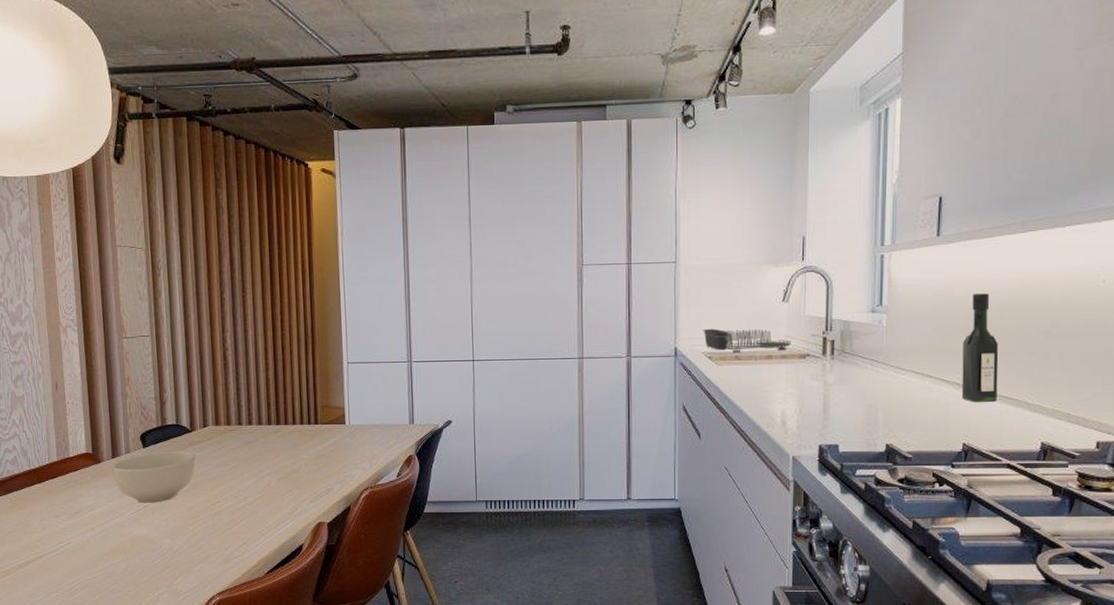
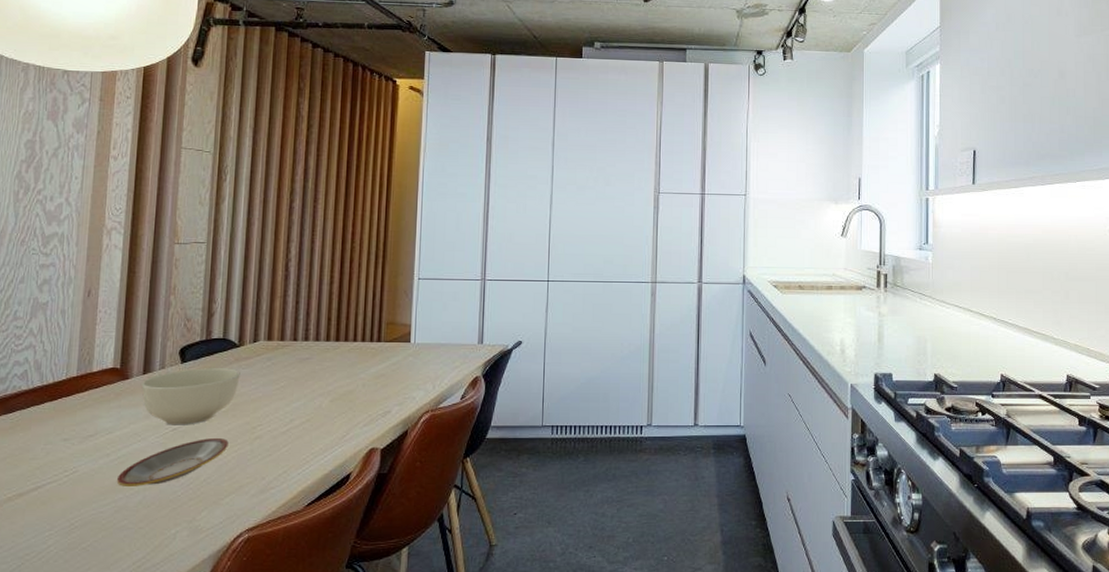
plate: none [103,513,193,556] -> present [116,437,229,486]
dish rack: present [703,328,792,353] -> none [769,258,850,283]
bottle: present [961,293,999,403] -> none [997,237,1028,337]

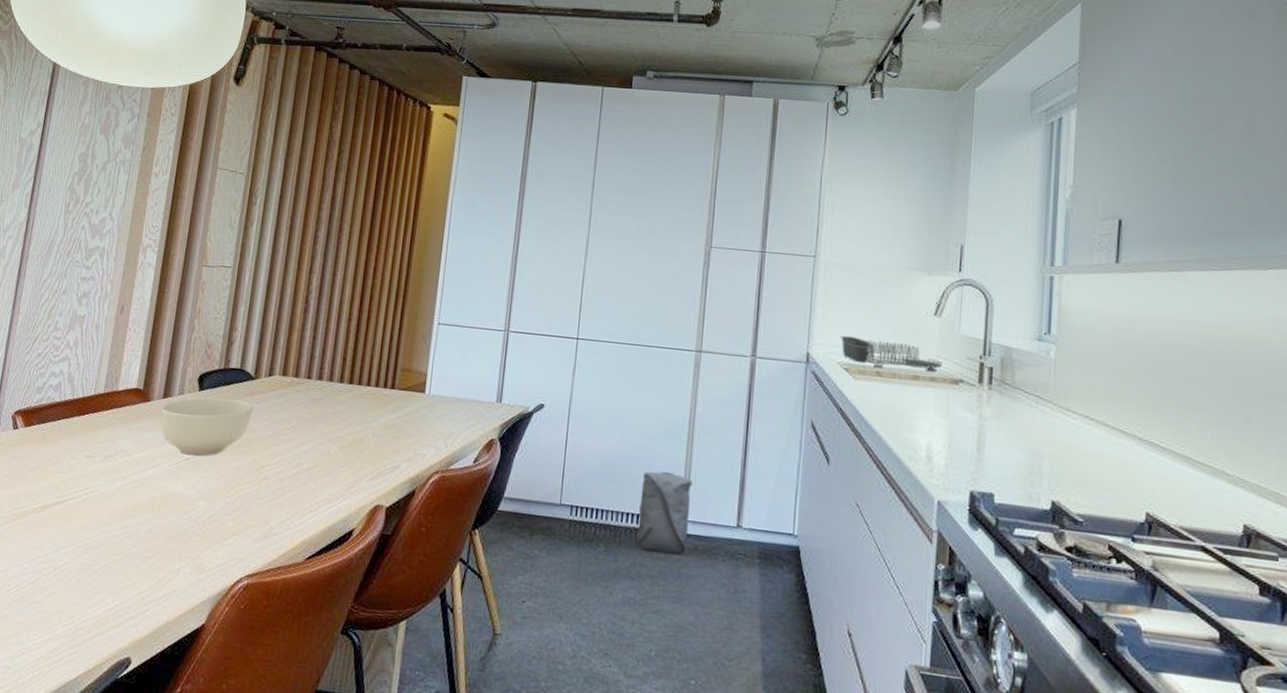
plate: present [116,437,229,486] -> none [130,472,237,515]
backpack: none [607,387,658,457] -> present [633,471,693,556]
dish rack: none [769,258,850,283] -> present [840,335,943,372]

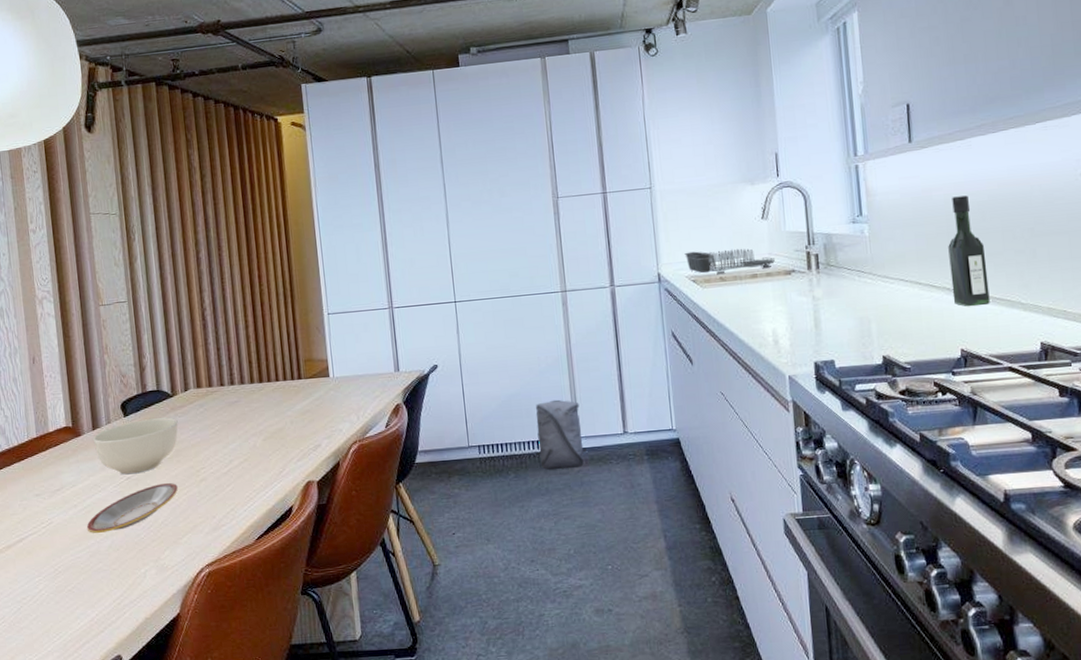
plate: none [130,472,237,515] -> present [86,482,178,533]
bottle: none [1144,334,1189,467] -> present [948,195,990,307]

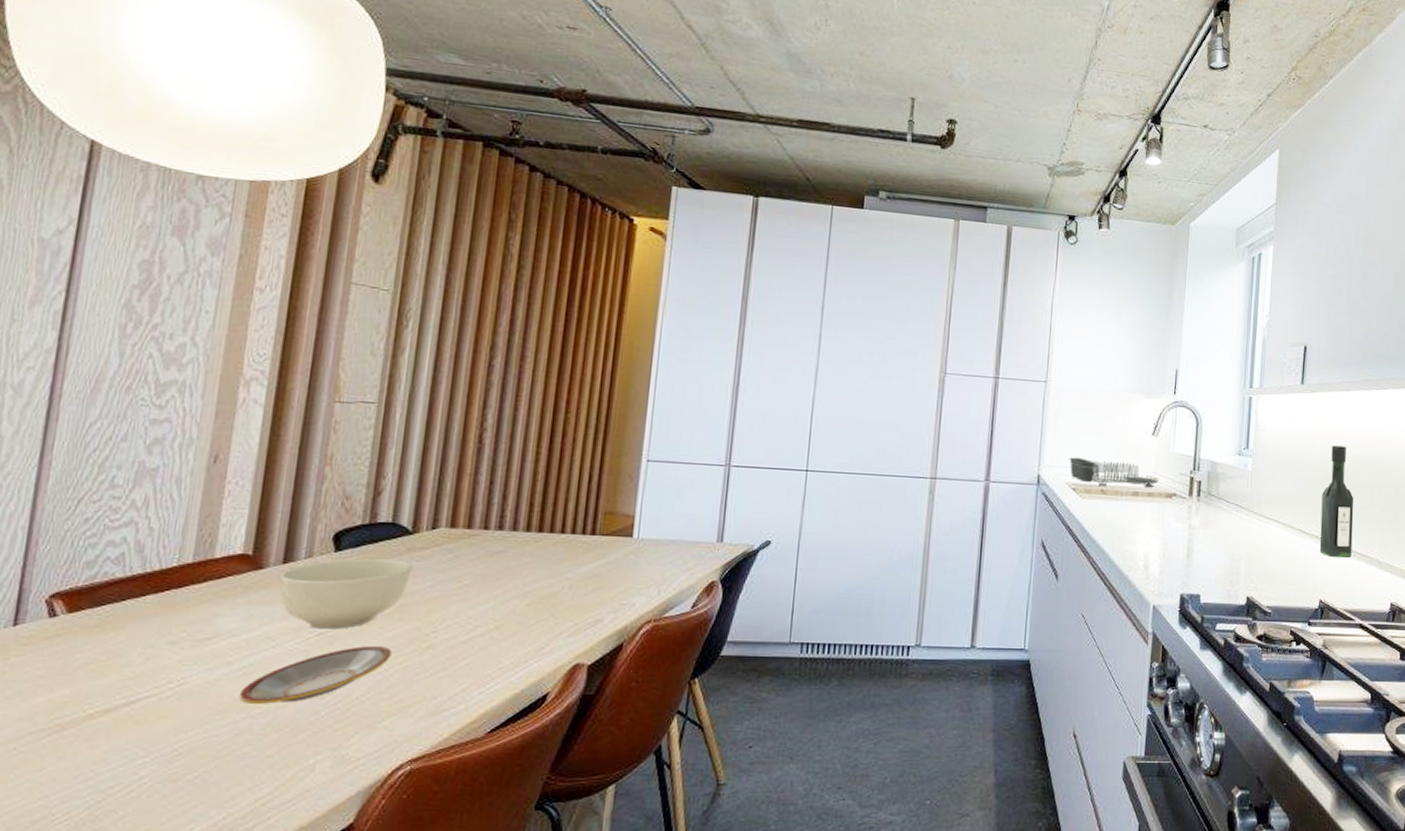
backpack: present [536,399,588,471] -> none [867,600,927,683]

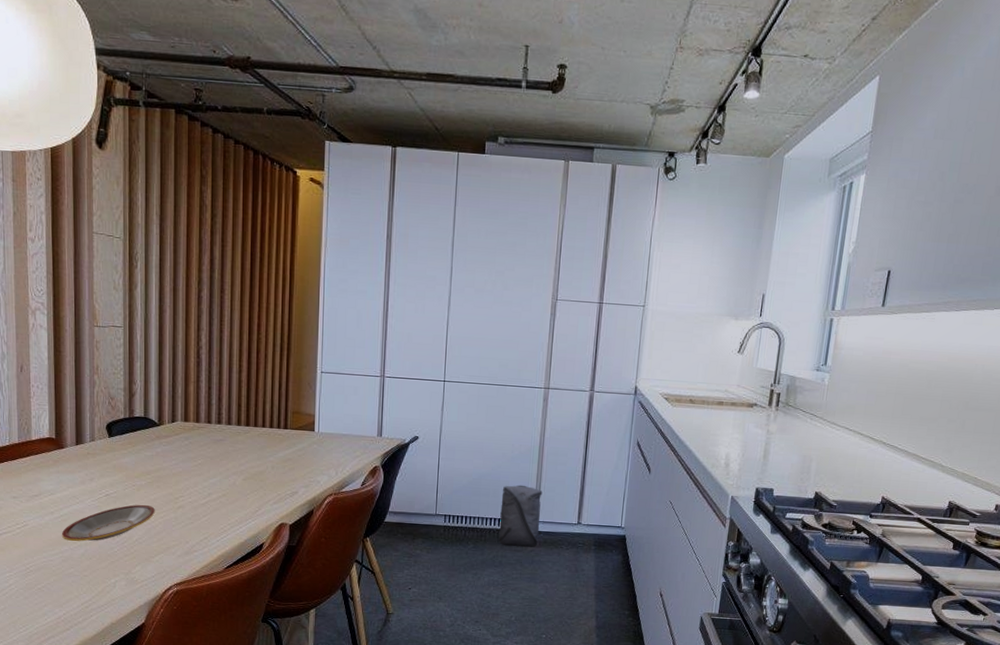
bowl: present [279,558,413,629] -> none [75,443,162,492]
backpack: none [867,600,927,683] -> present [496,485,543,548]
dish rack: present [1069,457,1159,488] -> none [662,371,742,399]
bottle: present [1319,445,1354,559] -> none [886,362,923,463]

